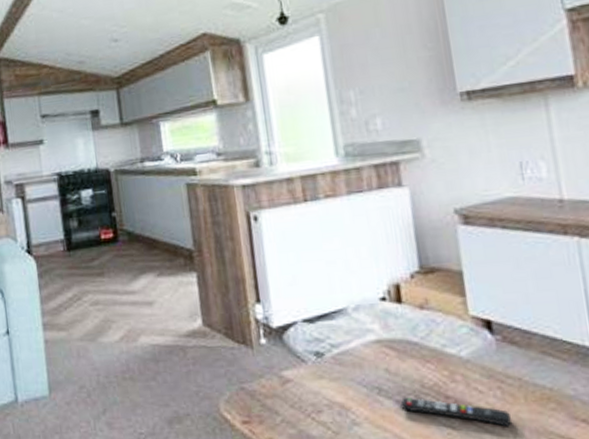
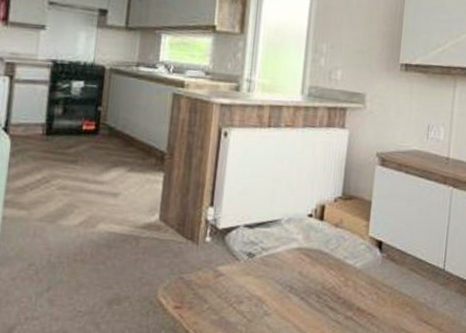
remote control: present [401,397,511,427] -> none [304,295,379,324]

